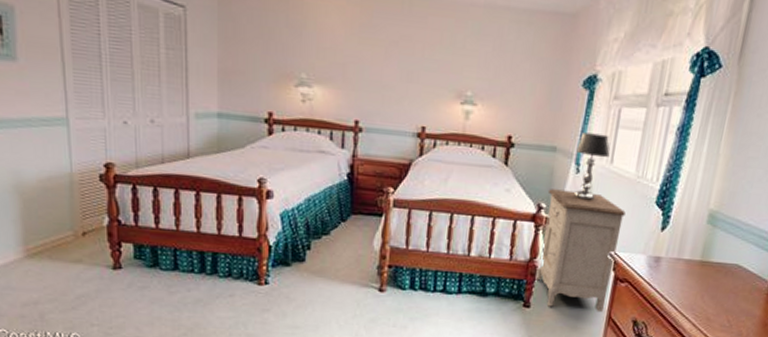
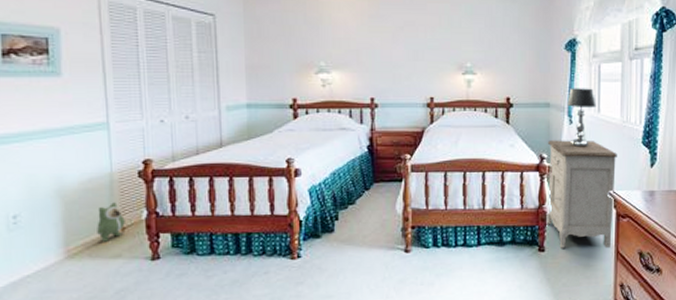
plush toy: none [56,205,86,245] -> present [97,202,125,242]

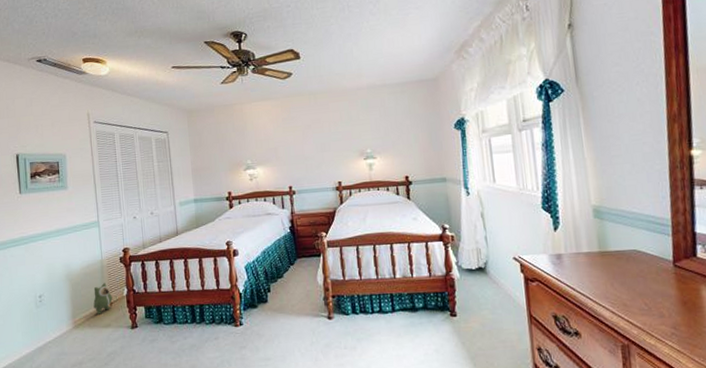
nightstand: present [546,140,617,249] -> none [447,209,523,313]
table lamp: present [567,88,596,148] -> none [462,161,491,217]

